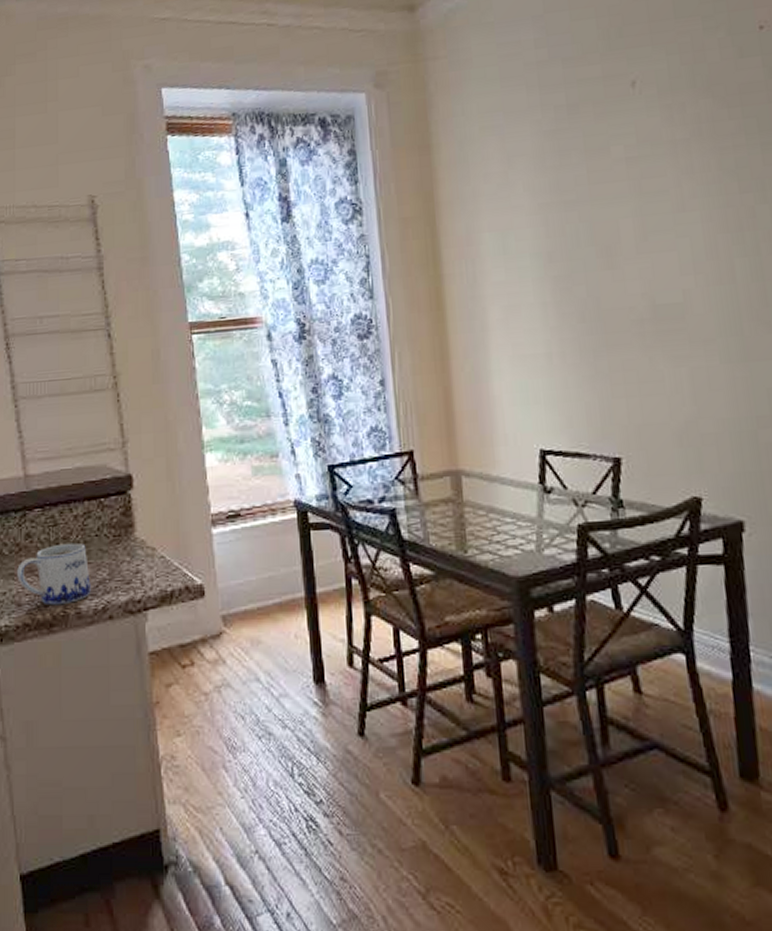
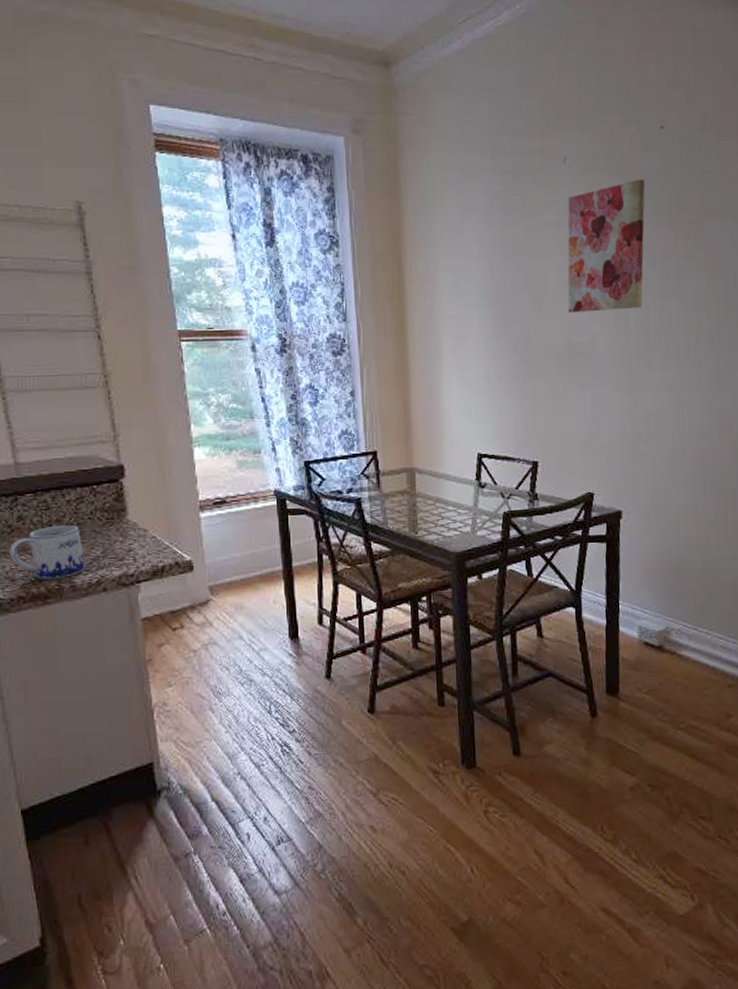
wall art: none [641,93,752,268] -> present [567,179,645,313]

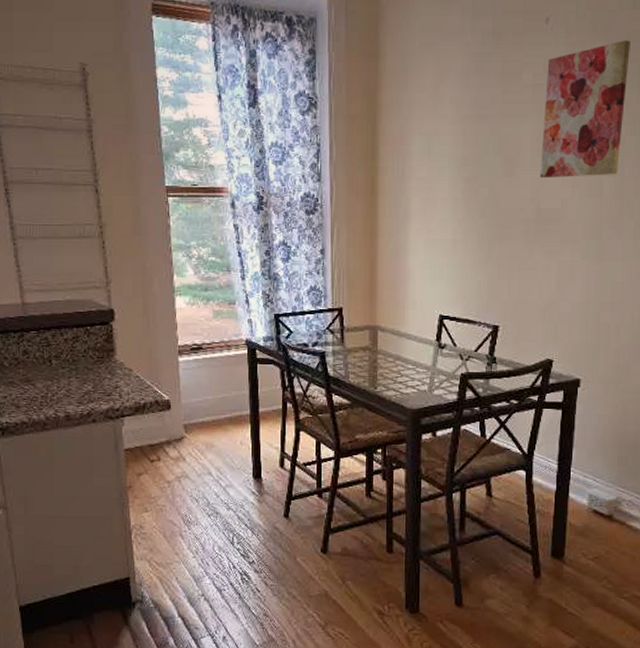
mug: present [10,525,85,580] -> none [16,360,78,409]

